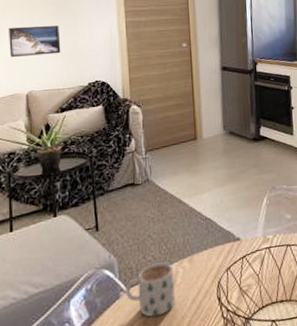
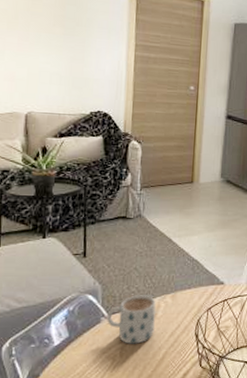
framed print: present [9,25,61,57] -> none [12,43,66,78]

